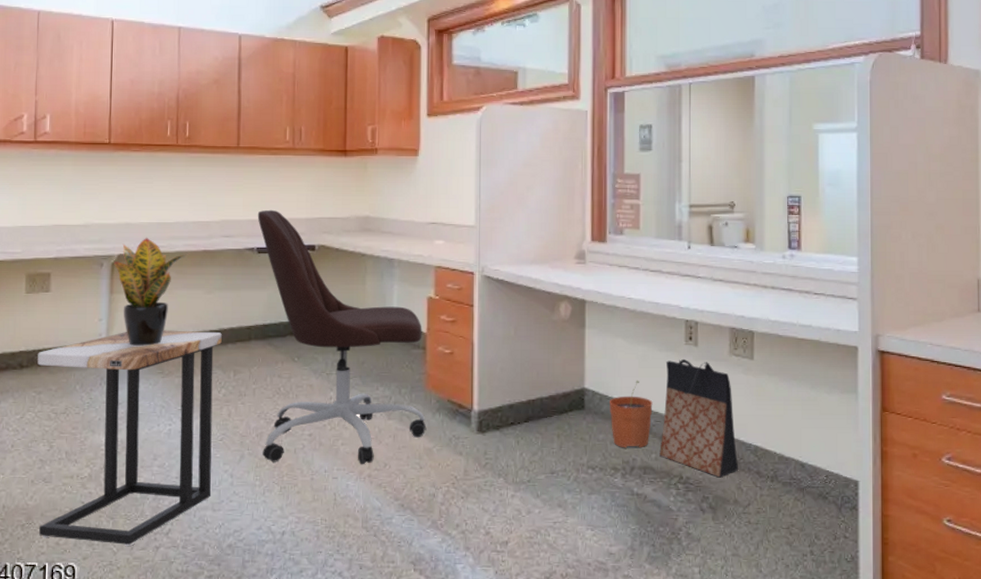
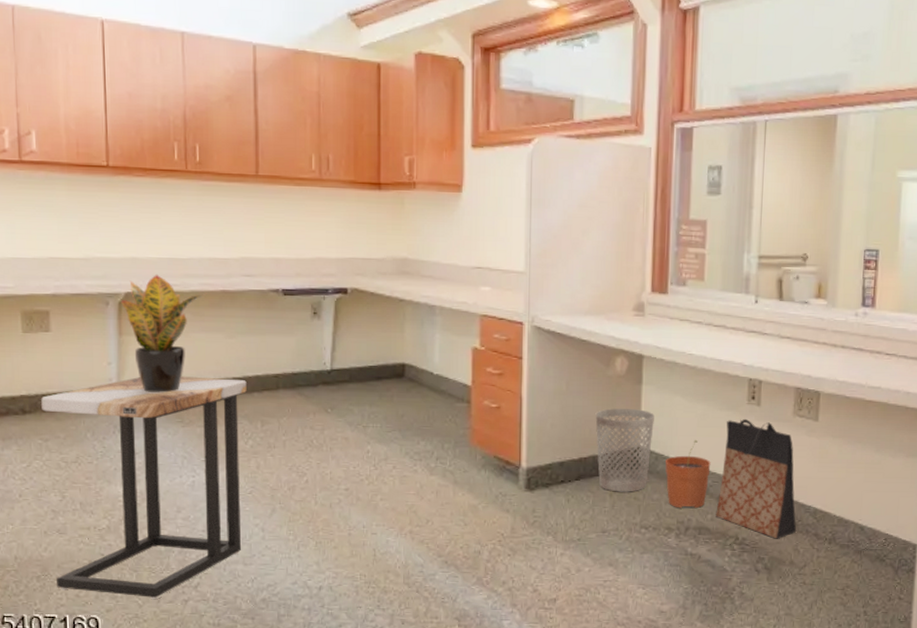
office chair: present [257,209,427,465] -> none [281,247,472,521]
wastebasket: none [542,351,597,433] -> present [595,408,654,492]

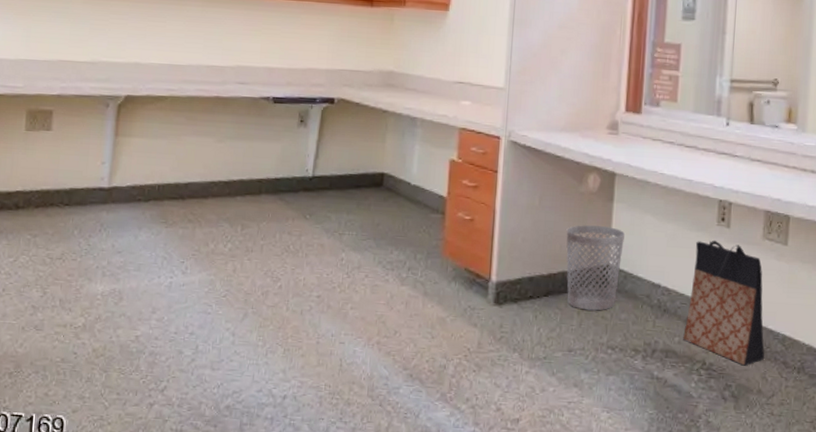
side table: present [41,376,247,599] -> none [27,177,231,401]
potted plant: present [121,274,208,393] -> none [120,79,203,193]
plant pot: present [665,439,711,509] -> none [633,259,680,330]

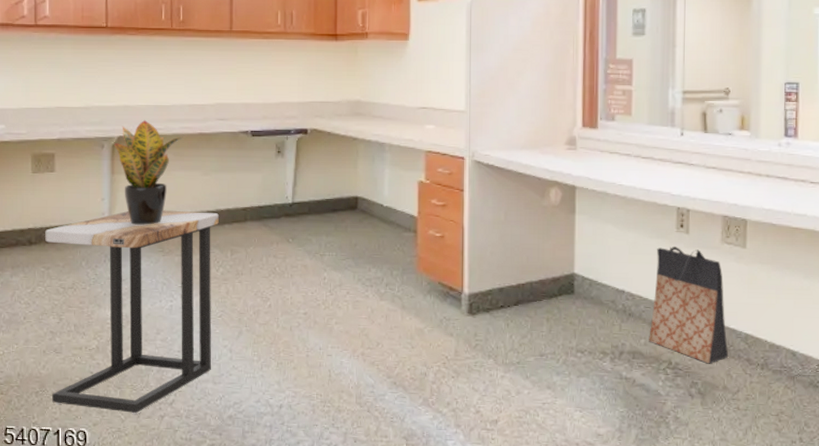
side table: none [27,177,231,401] -> present [45,210,219,414]
potted plant: none [120,79,203,193] -> present [114,119,187,225]
wastebasket: present [566,225,625,311] -> none [532,236,587,317]

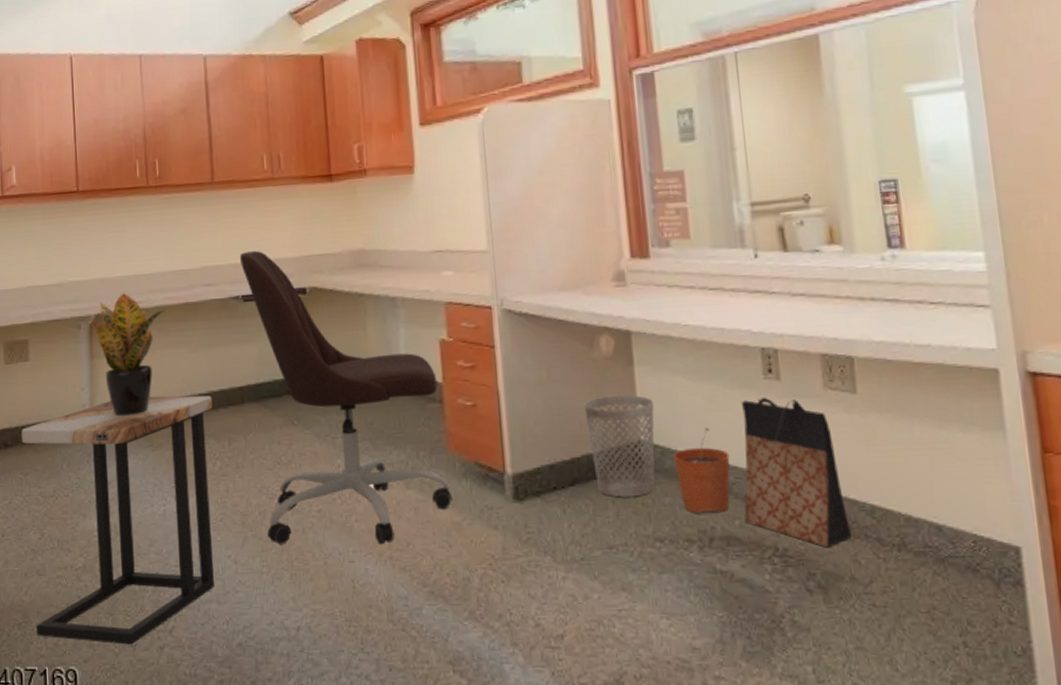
office chair: none [251,93,418,344] -> present [239,250,453,545]
wastebasket: none [532,236,587,317] -> present [584,395,655,498]
plant pot: none [598,266,643,333] -> present [672,427,731,514]

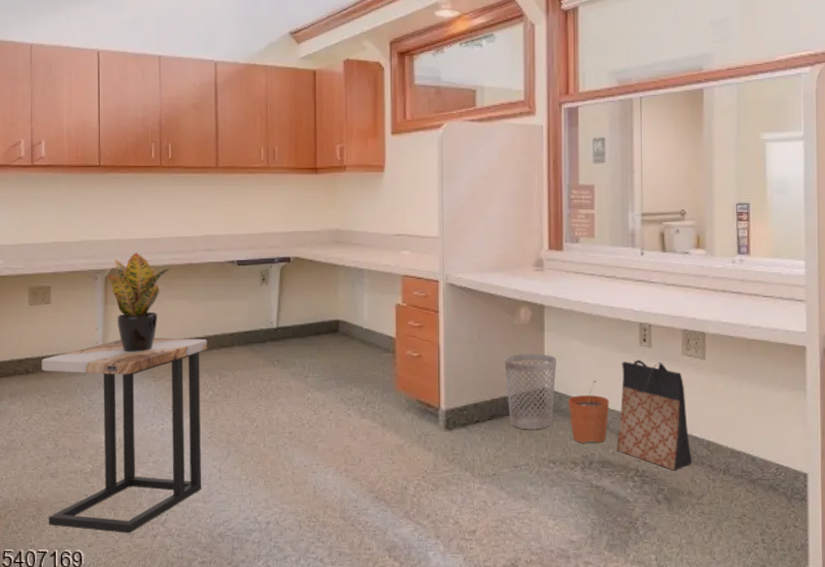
office chair: present [239,250,453,545] -> none [236,224,398,460]

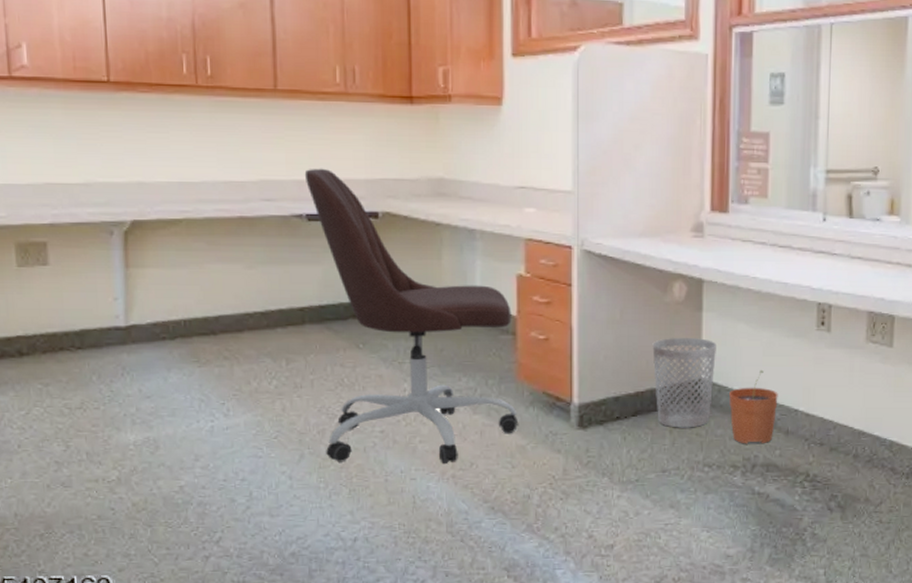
side table: present [42,337,207,534] -> none [40,311,269,556]
potted plant: present [107,252,177,352] -> none [127,199,224,330]
office chair: none [236,224,398,460] -> present [304,168,519,465]
bag: present [617,359,693,471] -> none [784,345,872,475]

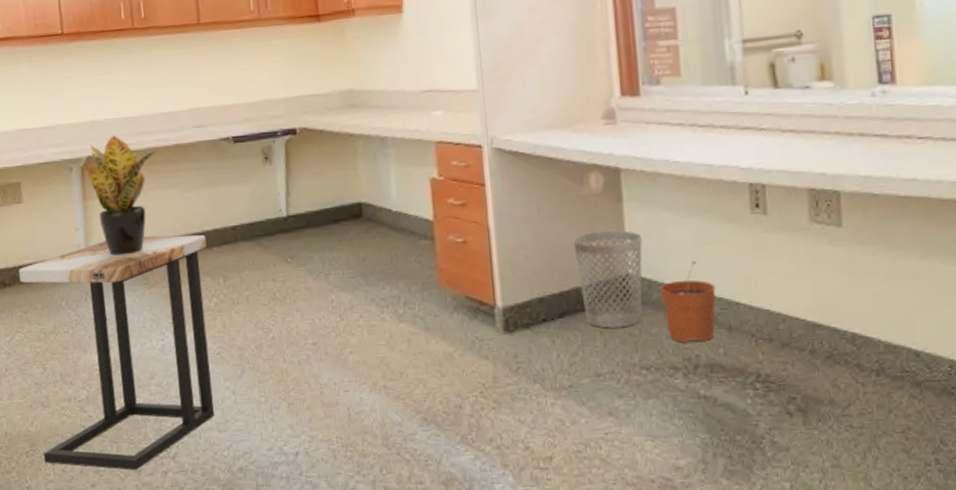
side table: none [40,311,269,556] -> present [19,234,214,472]
potted plant: none [127,199,224,330] -> present [83,134,162,256]
office chair: present [304,168,519,465] -> none [228,91,445,376]

